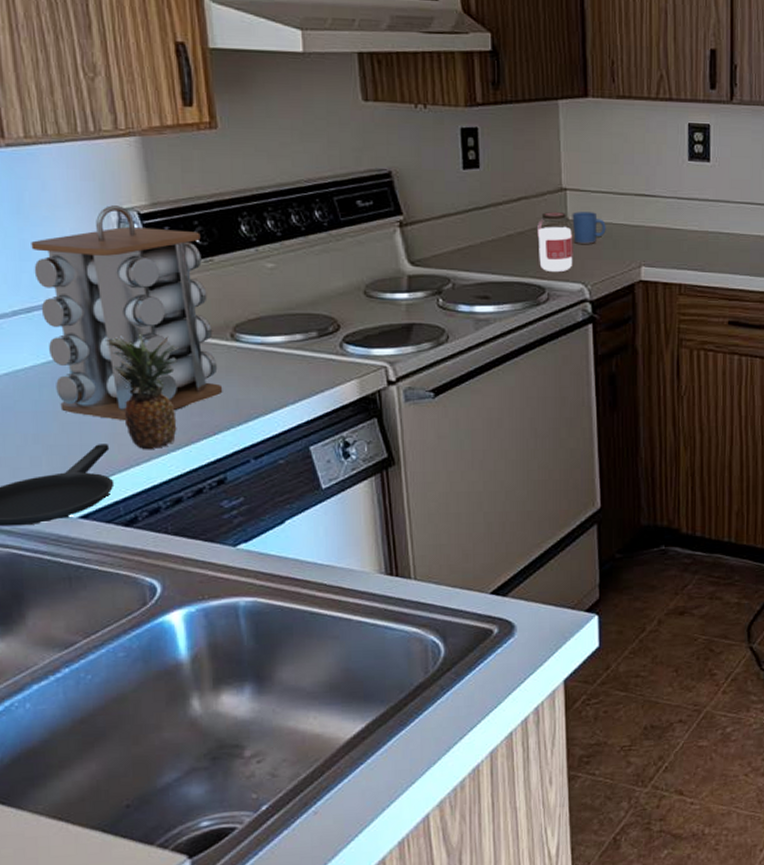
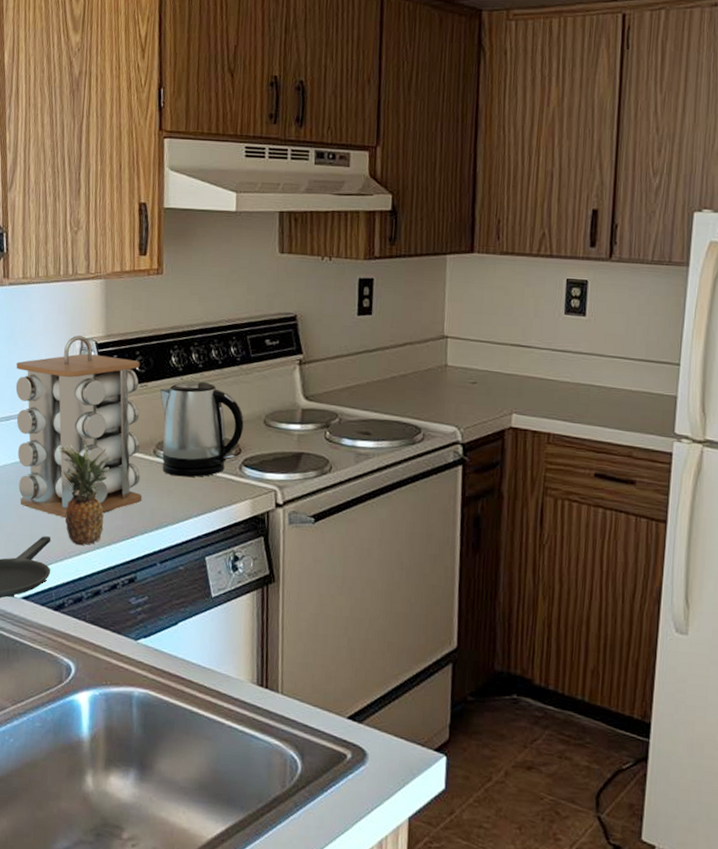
kettle: none [231,251,340,361] -> present [160,380,244,477]
jar: present [537,212,573,271] -> none [418,357,451,414]
mug: present [572,212,606,244] -> none [450,358,482,390]

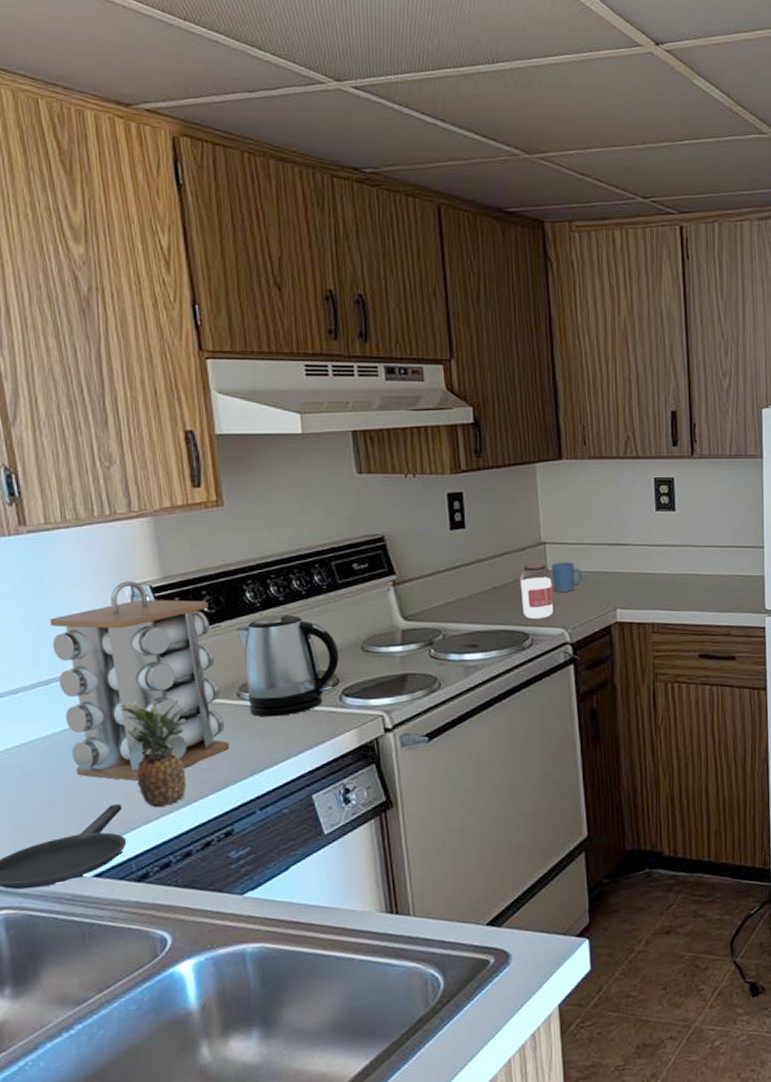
jar: none [418,357,451,414] -> present [520,564,554,619]
mug: none [450,358,482,390] -> present [551,562,583,592]

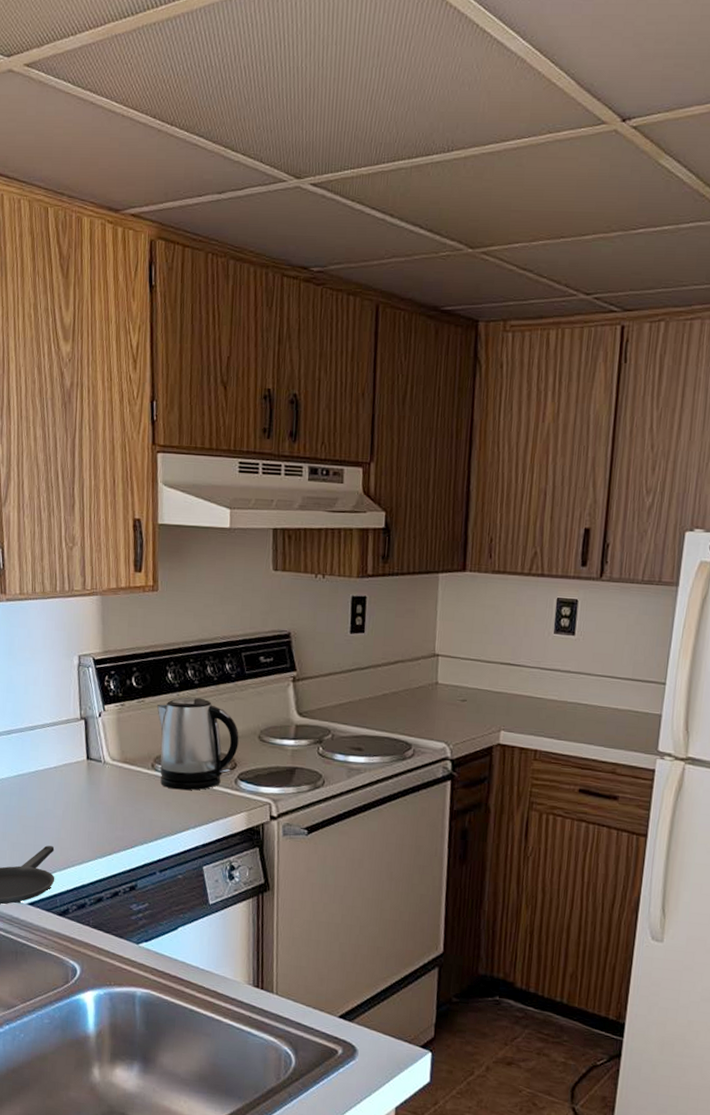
spice rack: present [50,581,230,782] -> none [16,651,142,829]
fruit: present [117,698,188,807] -> none [58,757,112,854]
jar: present [520,564,554,619] -> none [408,675,442,731]
mug: present [551,562,583,592] -> none [441,676,472,707]

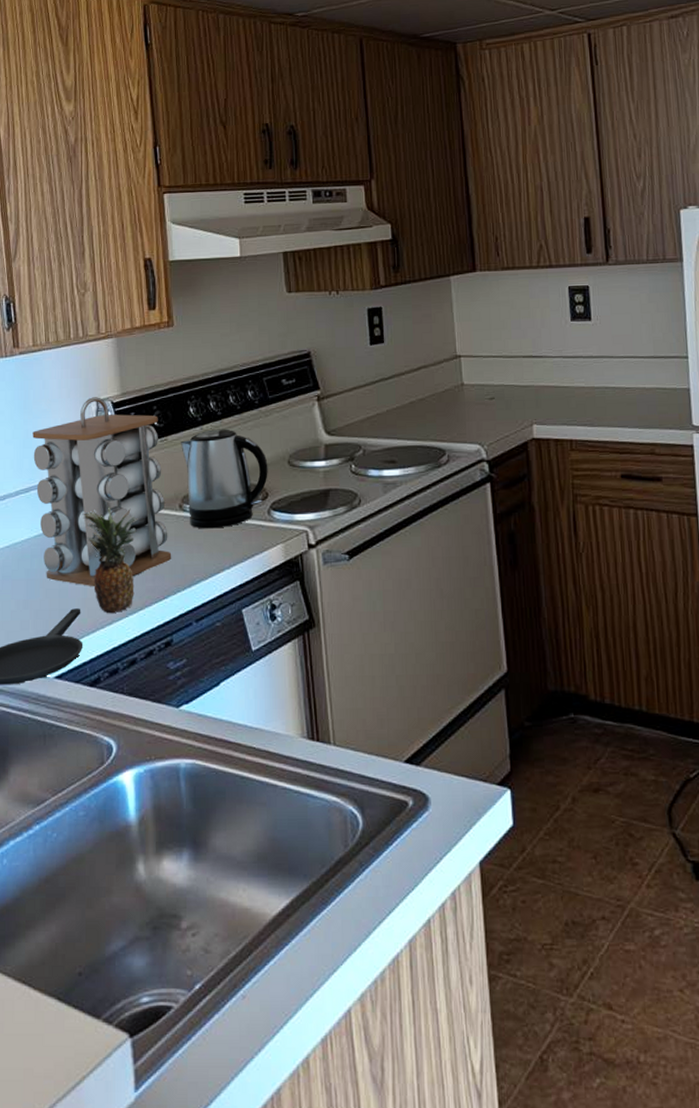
spice rack: none [16,651,142,829] -> present [32,397,172,587]
fruit: none [58,757,112,854] -> present [81,507,138,613]

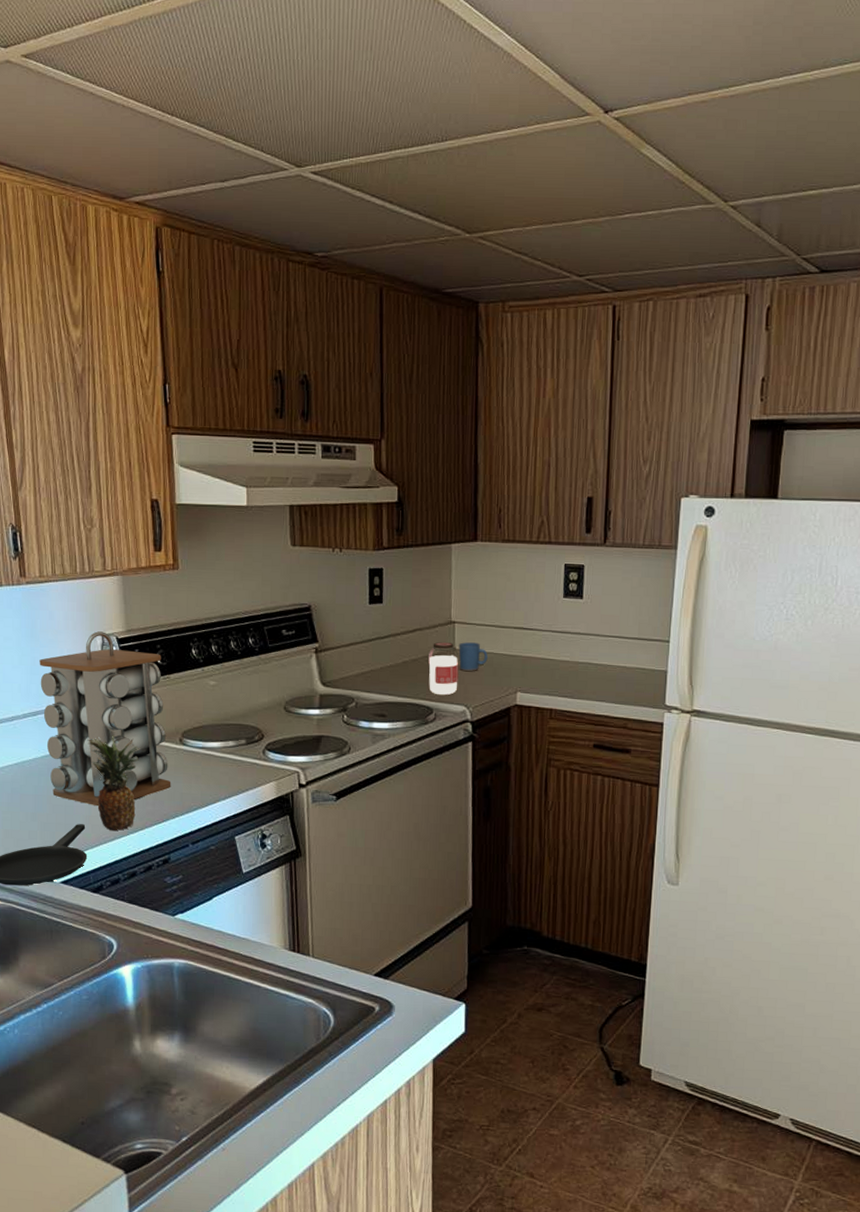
kettle: present [181,429,268,529] -> none [183,671,265,763]
jar: none [436,378,470,434] -> present [428,642,459,695]
mug: none [466,376,498,406] -> present [458,642,488,671]

